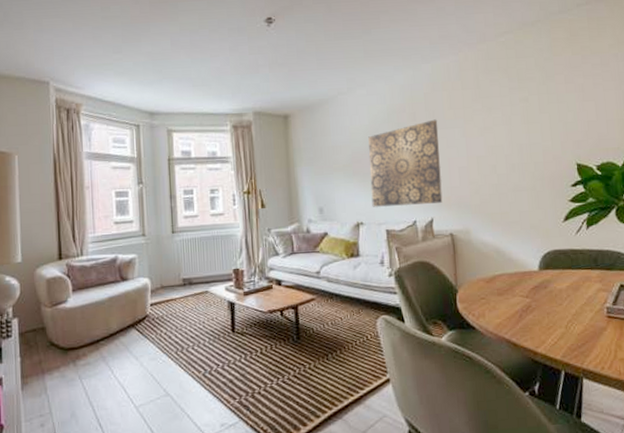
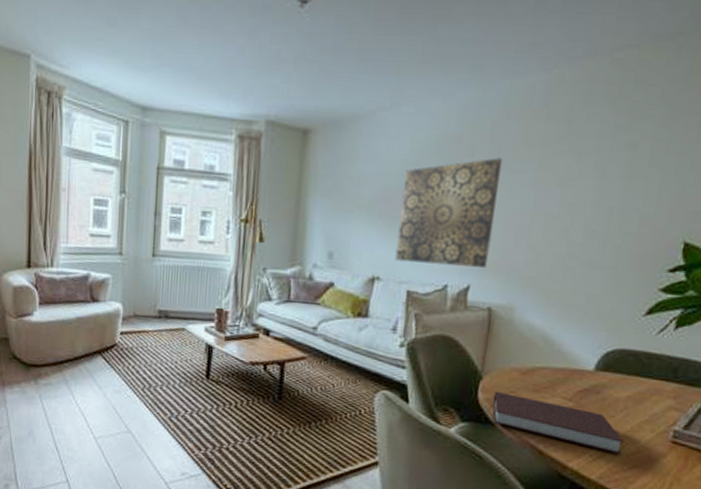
notebook: none [469,299,574,335] -> present [492,391,623,454]

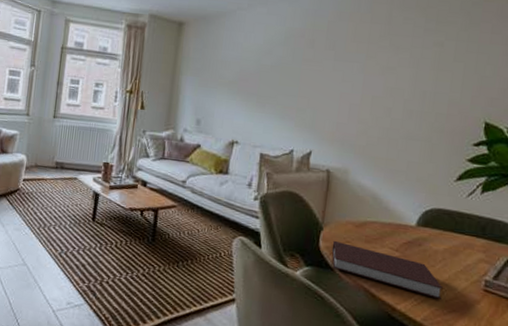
wall art: present [395,157,503,268] -> none [250,49,337,137]

